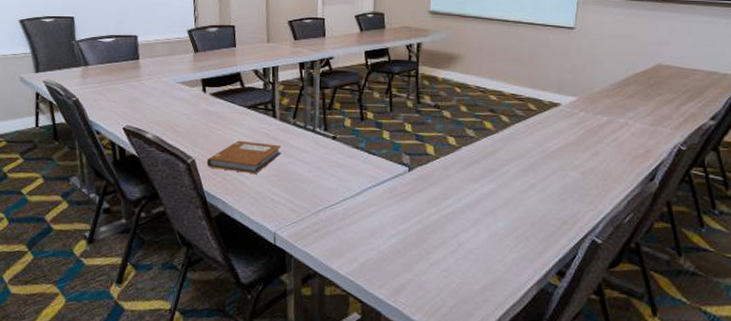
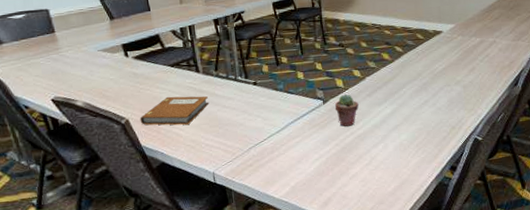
potted succulent: none [421,163,450,202] -> present [335,94,359,127]

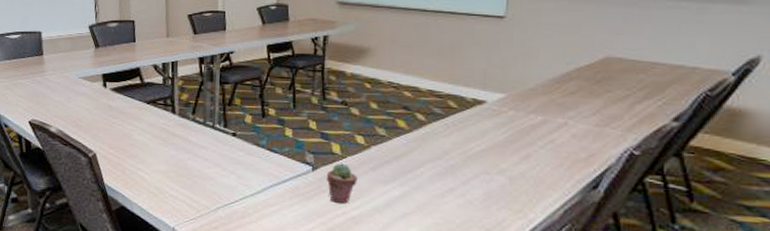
notebook: present [140,96,210,126] -> none [107,135,181,169]

